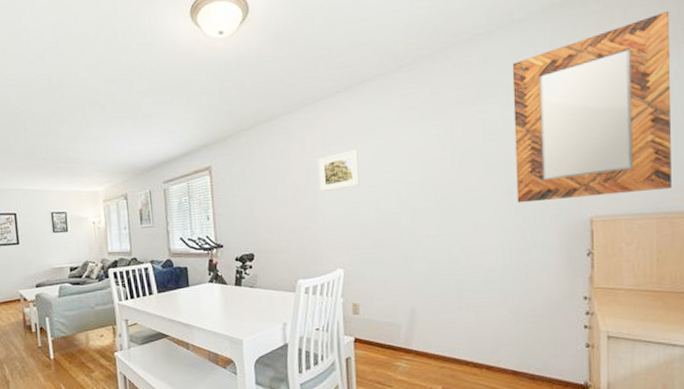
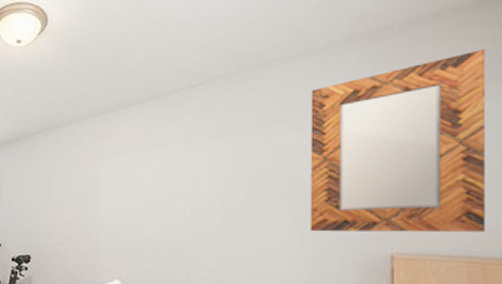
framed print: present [318,149,360,193] -> none [102,162,144,202]

